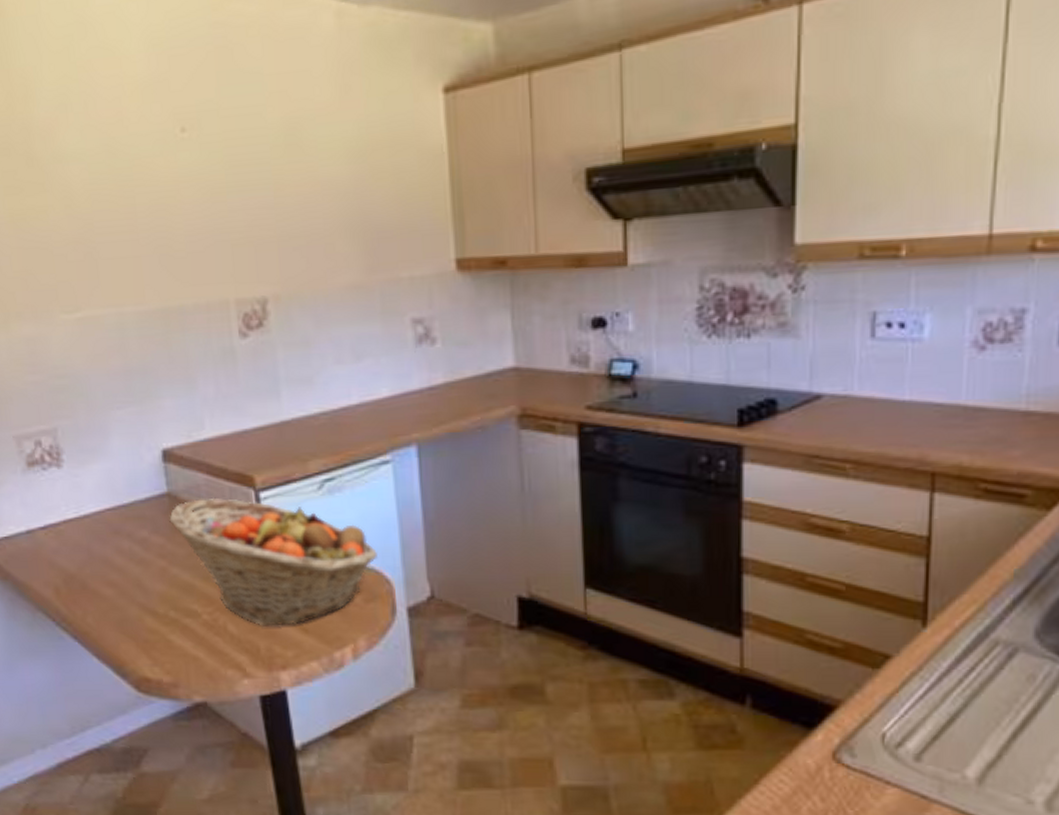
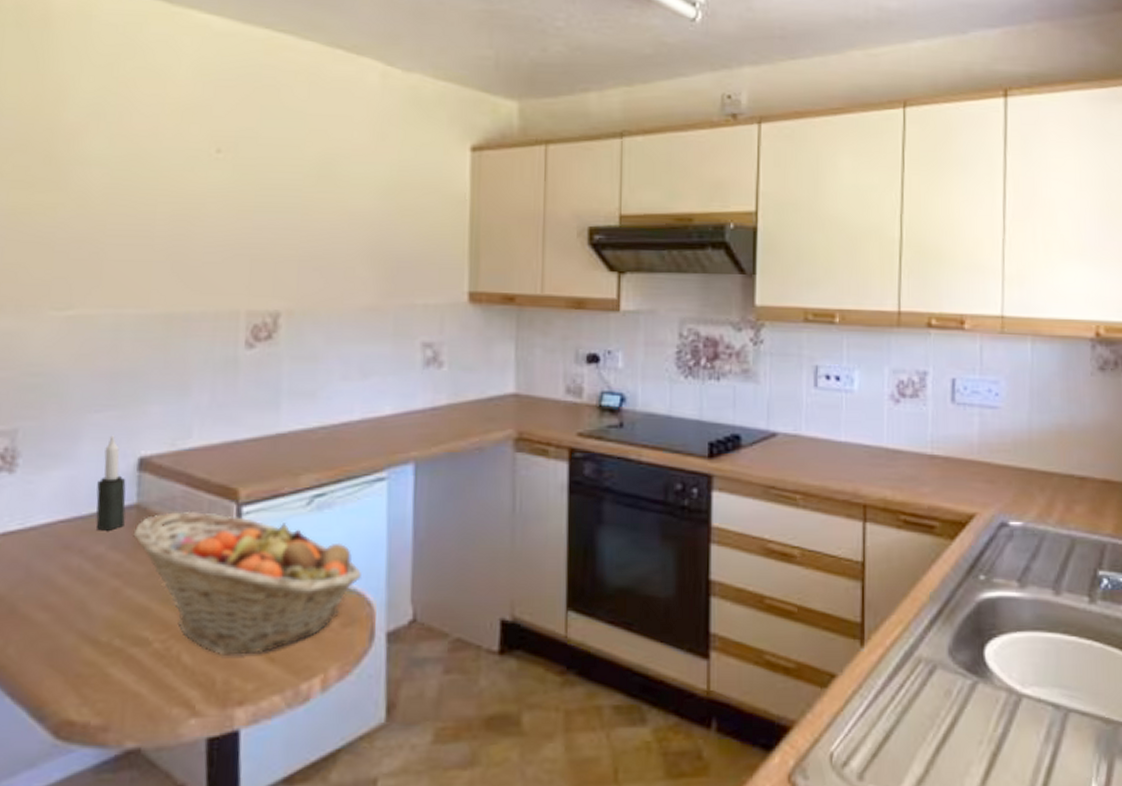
candle: none [131,430,160,517] -> present [95,435,126,531]

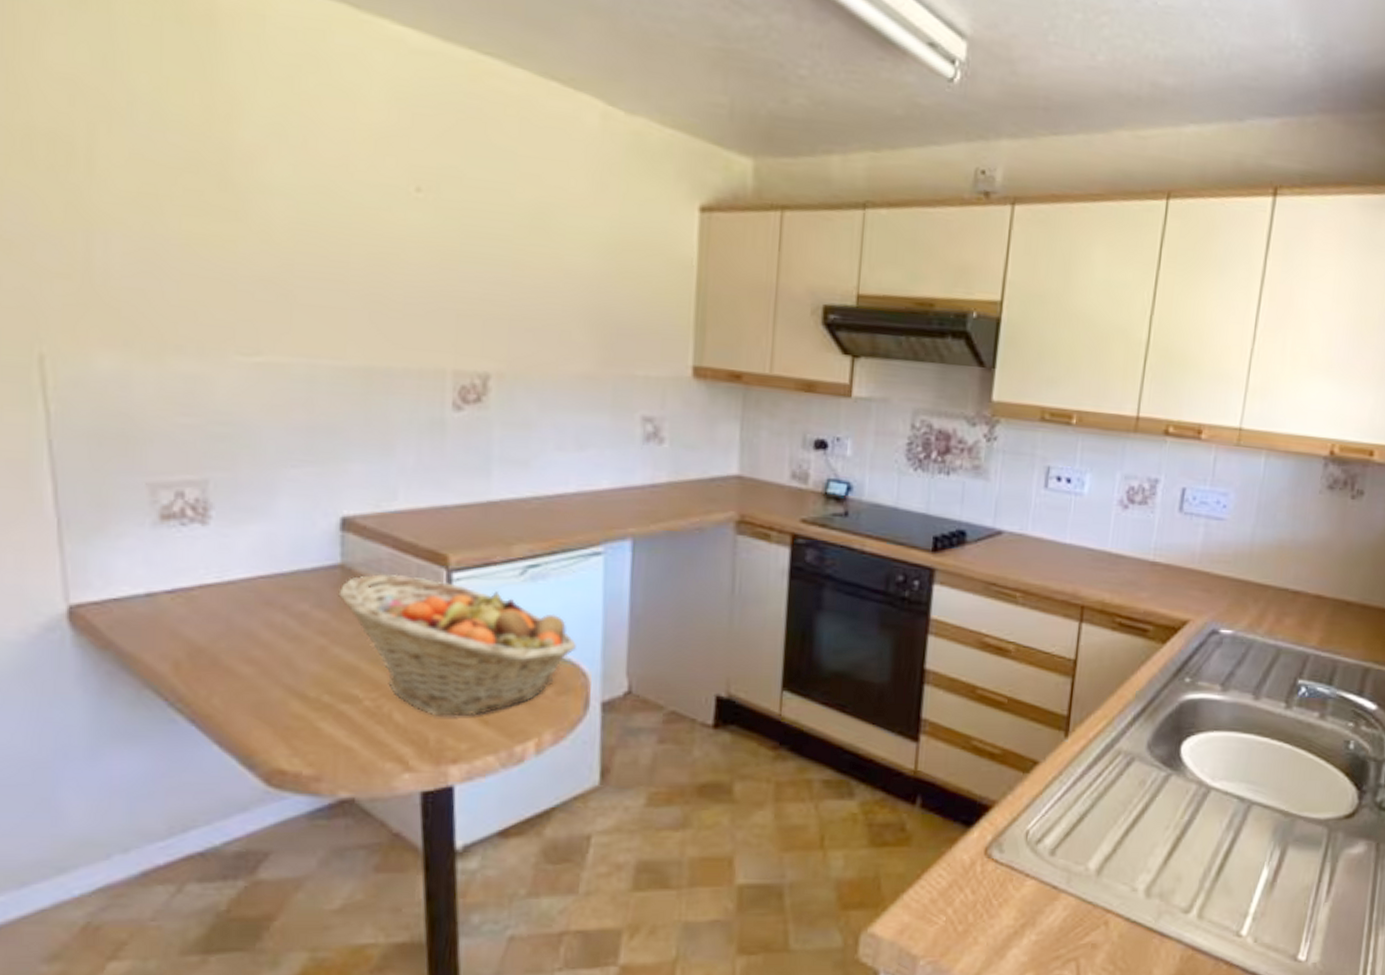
candle: present [95,435,126,531] -> none [297,492,329,589]

